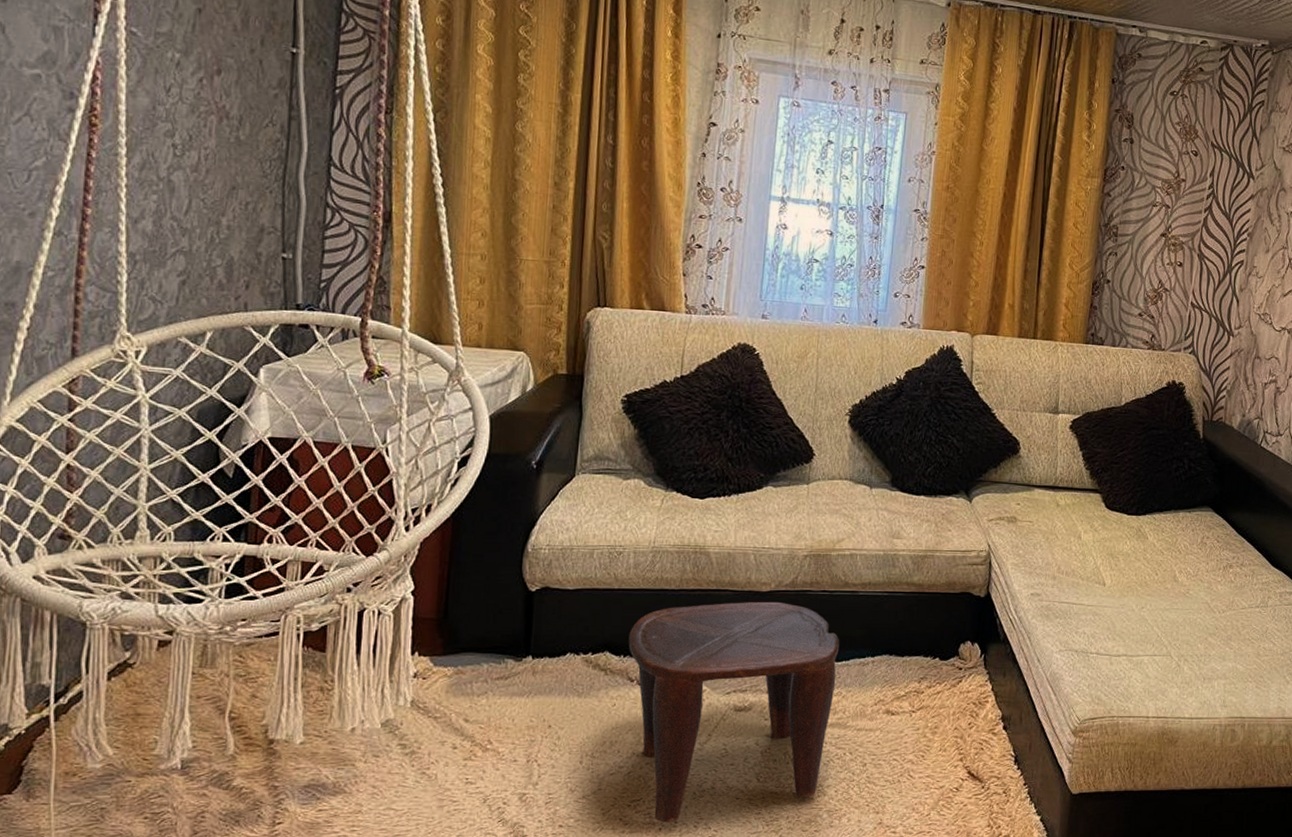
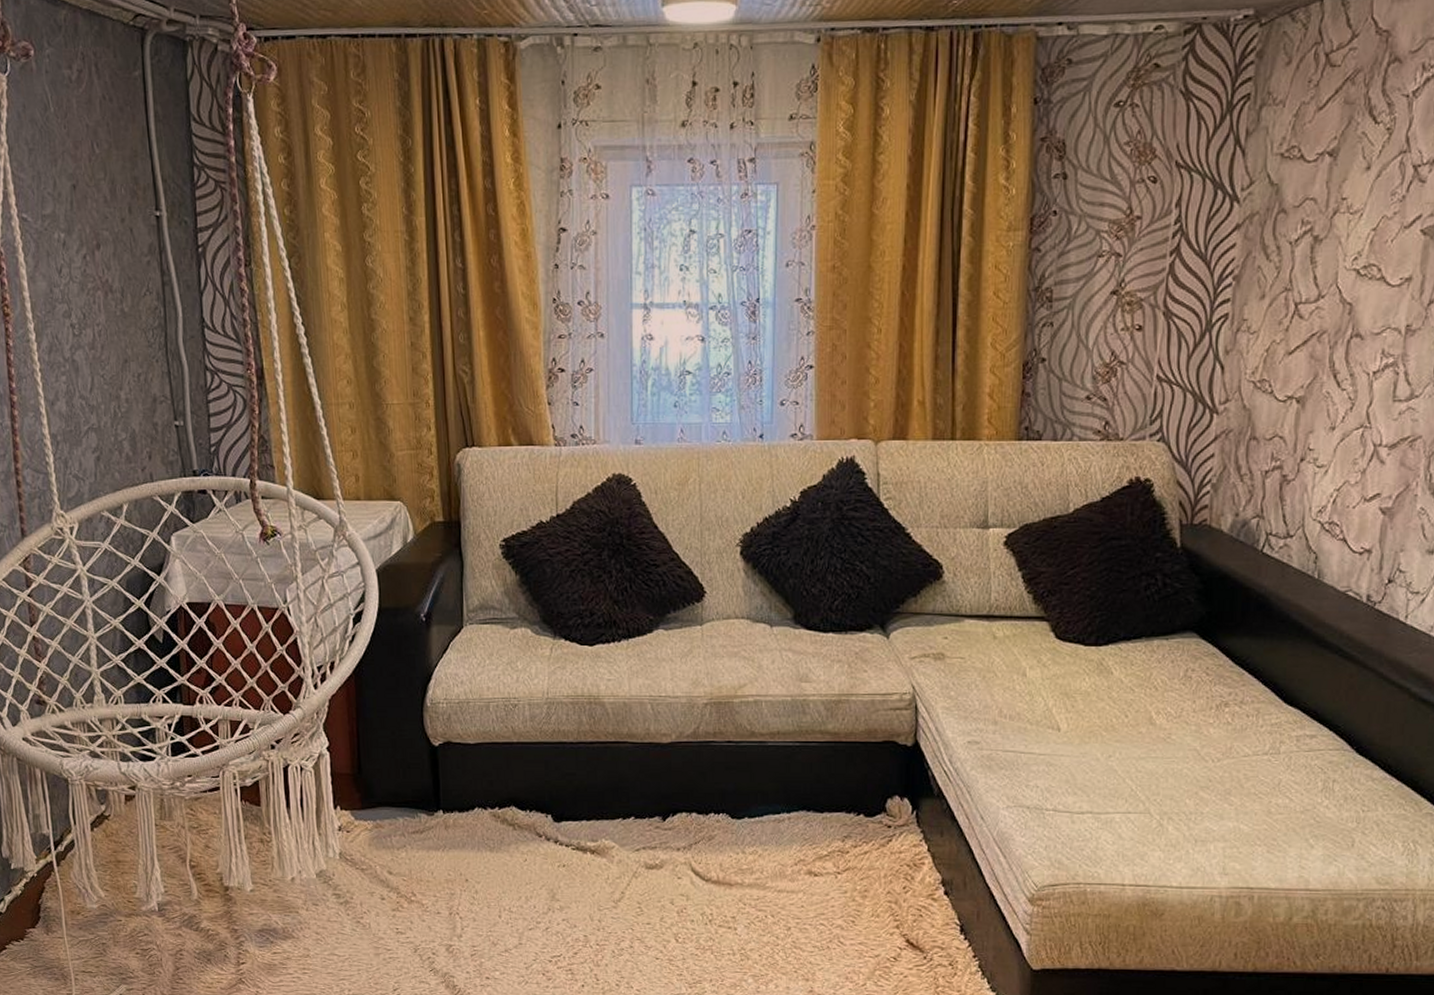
stool: present [628,601,840,823] -> none [532,753,751,980]

